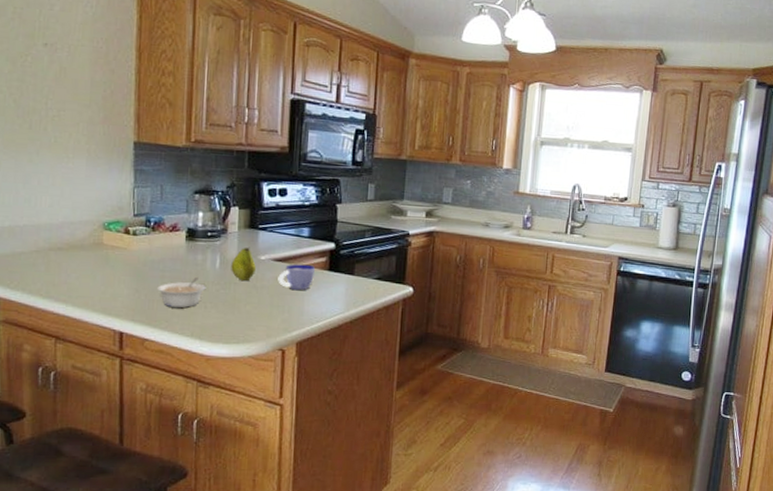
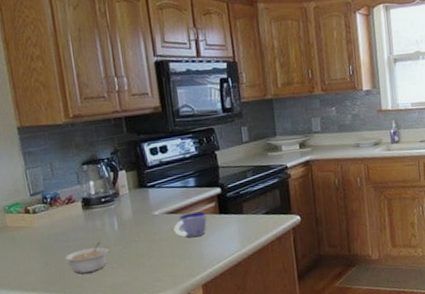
fruit: present [231,247,256,282] -> none [128,205,152,238]

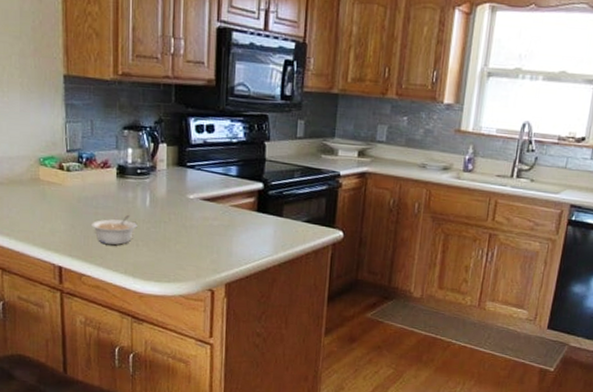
cup: present [174,211,207,238] -> none [206,203,243,232]

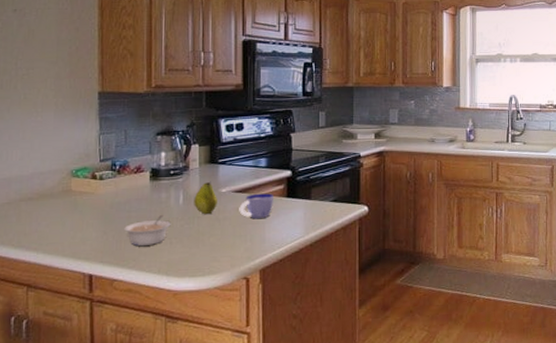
fruit: none [160,185,185,221] -> present [194,181,217,215]
cup: none [206,203,243,232] -> present [239,193,273,219]

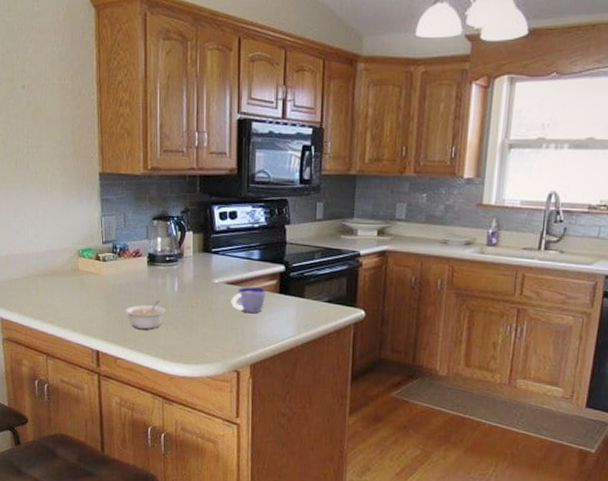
fruit: present [194,181,217,215] -> none [188,270,210,305]

